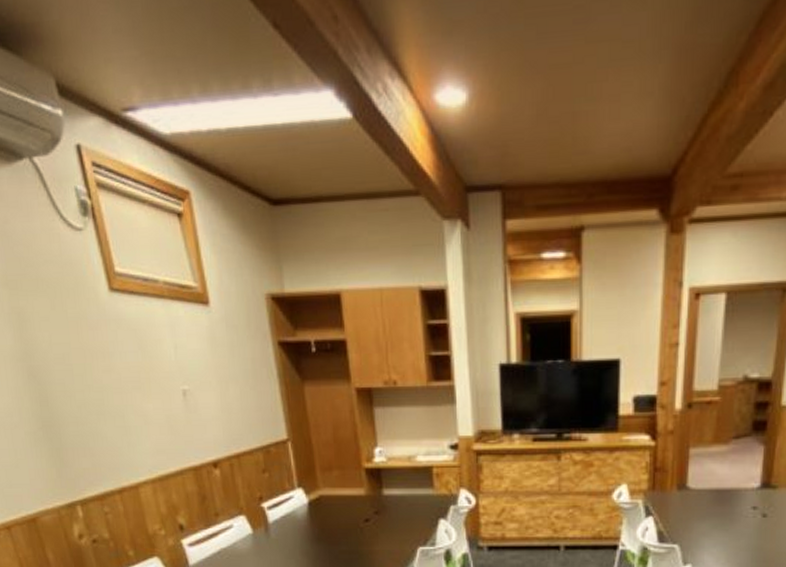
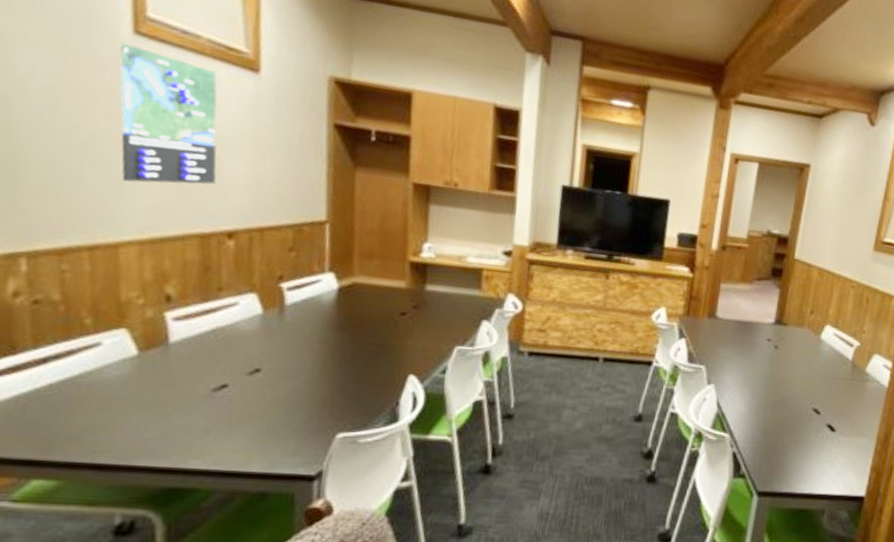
map: none [103,301,196,428] -> present [120,42,217,185]

